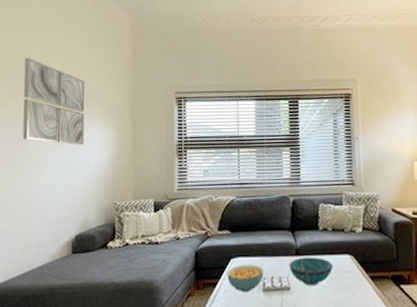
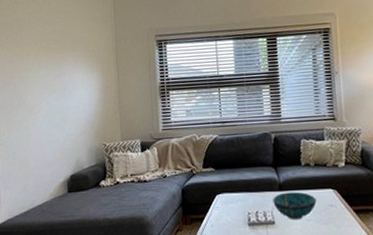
wall art: present [22,57,85,146] -> none [14,8,73,91]
cereal bowl: present [227,264,264,292] -> none [213,200,249,226]

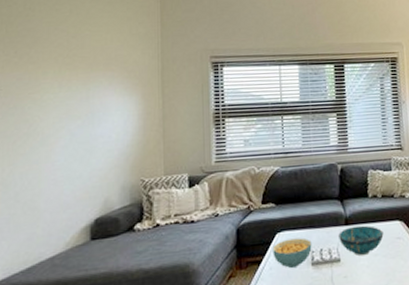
cereal bowl: none [213,200,249,226] -> present [272,238,312,268]

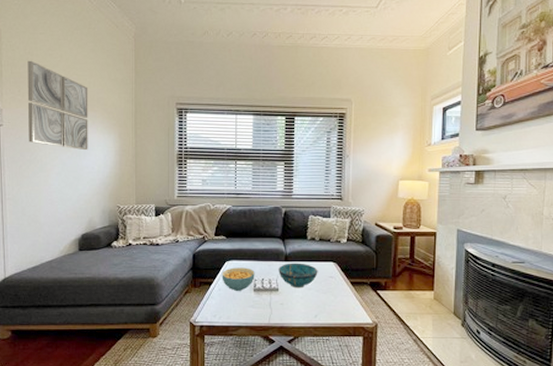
wall art: none [26,17,104,117] -> present [27,60,88,151]

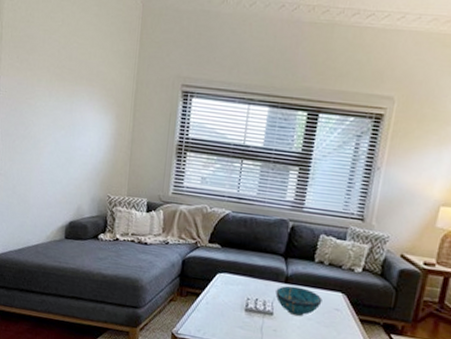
wall art: present [27,60,88,151] -> none [23,23,89,131]
cereal bowl: present [222,267,255,291] -> none [211,281,249,309]

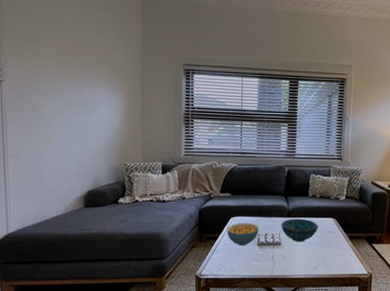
cereal bowl: none [211,281,249,309] -> present [227,223,259,245]

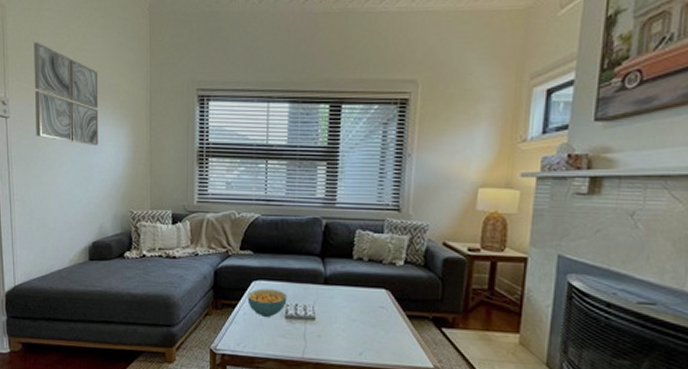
wall art: none [30,16,94,109] -> present [34,41,99,146]
decorative bowl: present [281,218,318,243] -> none [316,287,366,319]

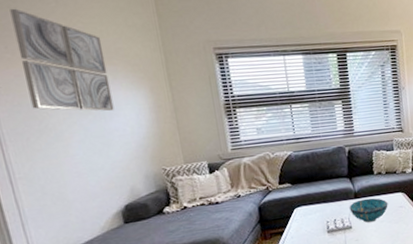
cereal bowl: present [247,288,287,317] -> none [292,211,327,236]
decorative bowl: none [316,287,366,319] -> present [349,198,388,224]

